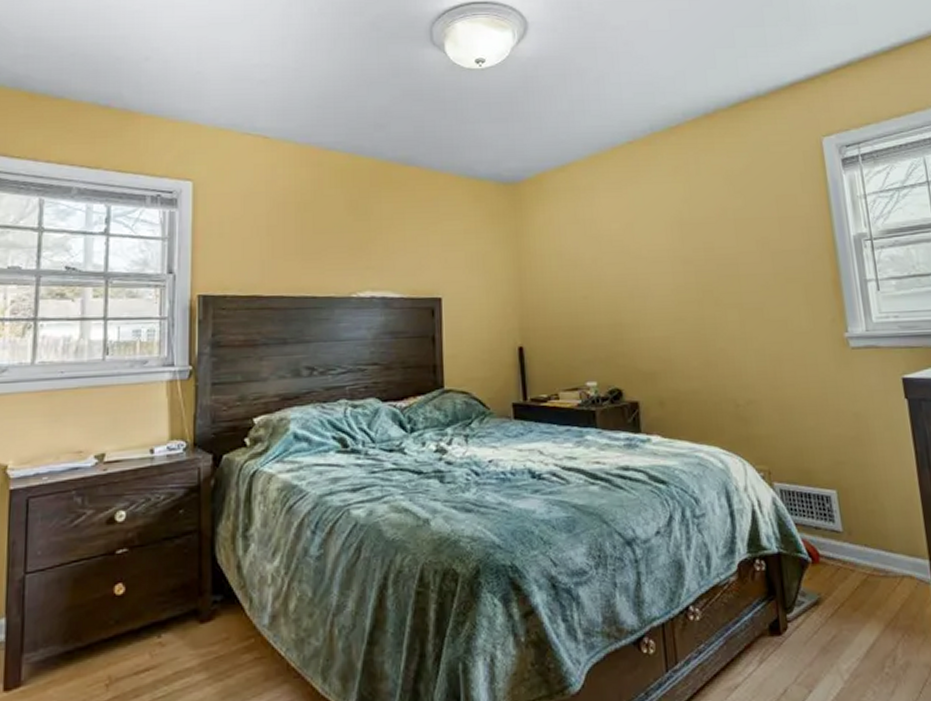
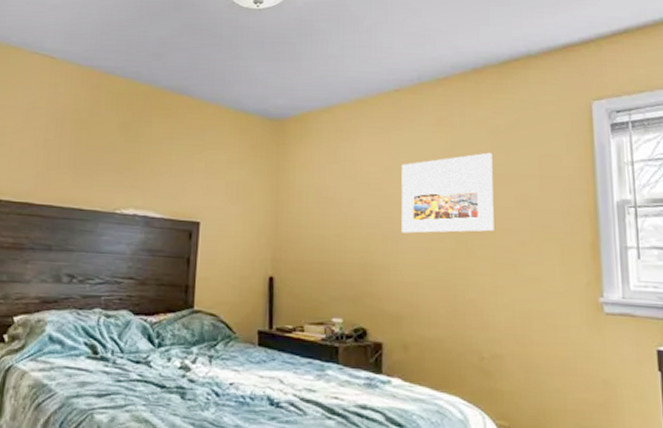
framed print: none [642,198,739,288] -> present [401,152,494,233]

